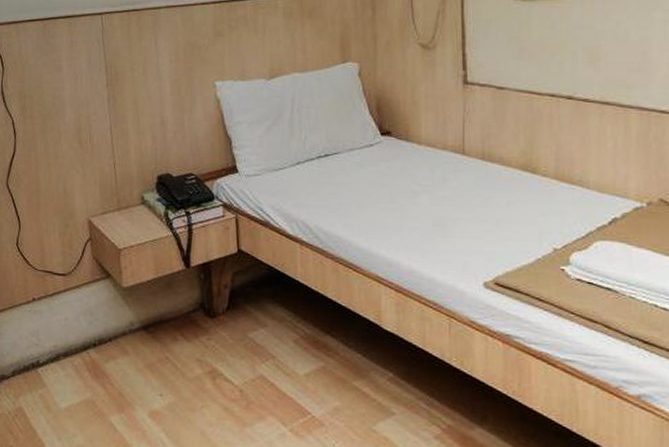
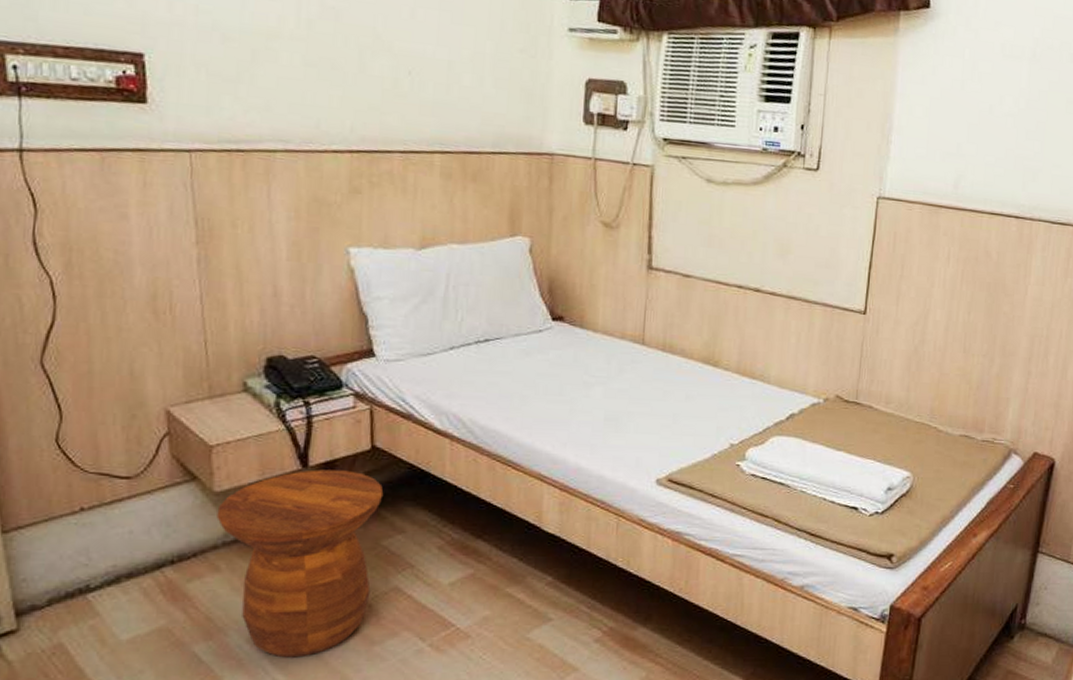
side table: none [125,270,249,433] -> present [216,469,384,658]

